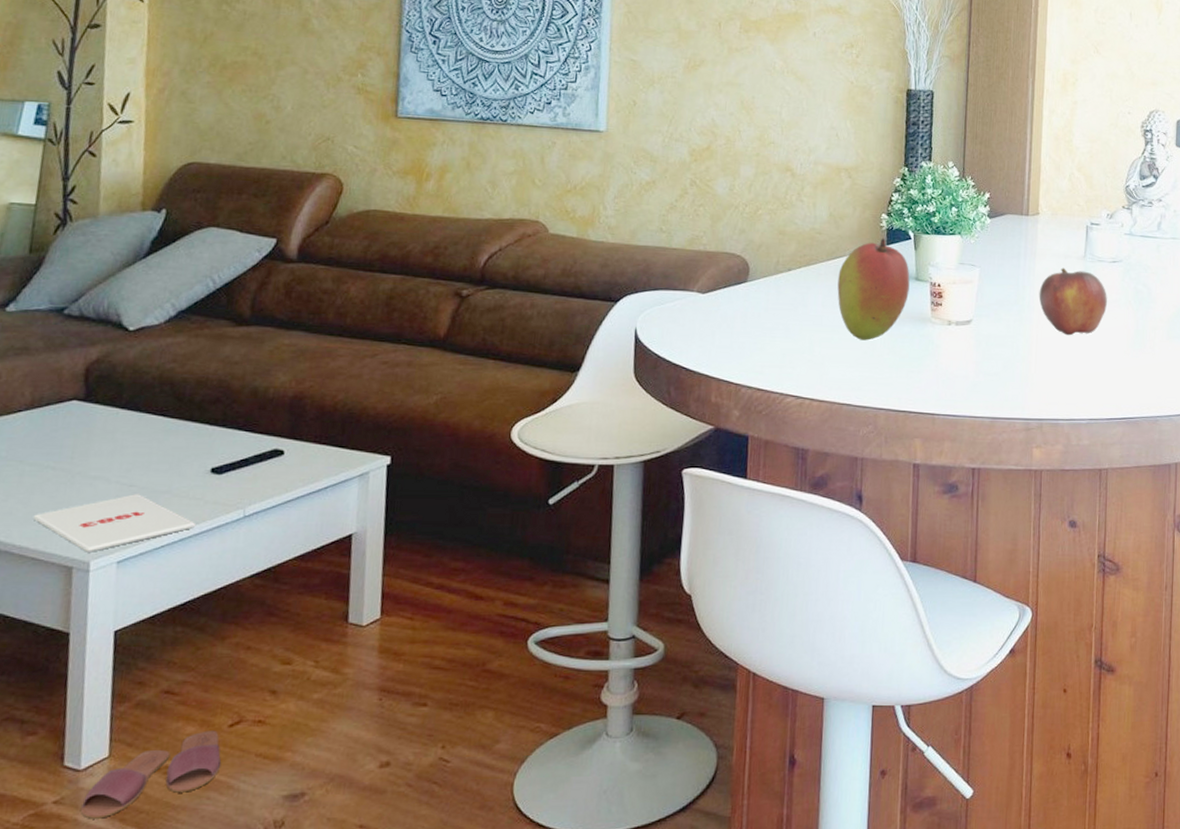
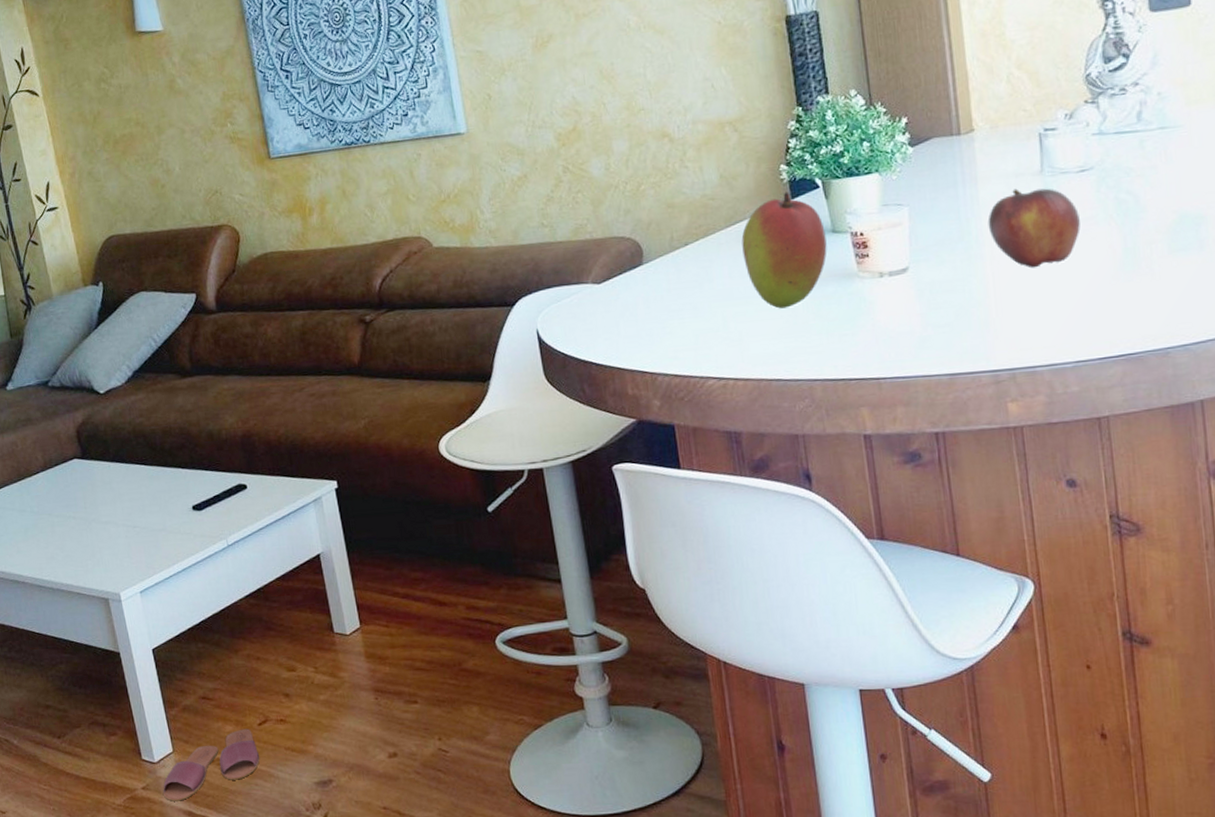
magazine: present [32,494,197,552] -> none [69,533,192,586]

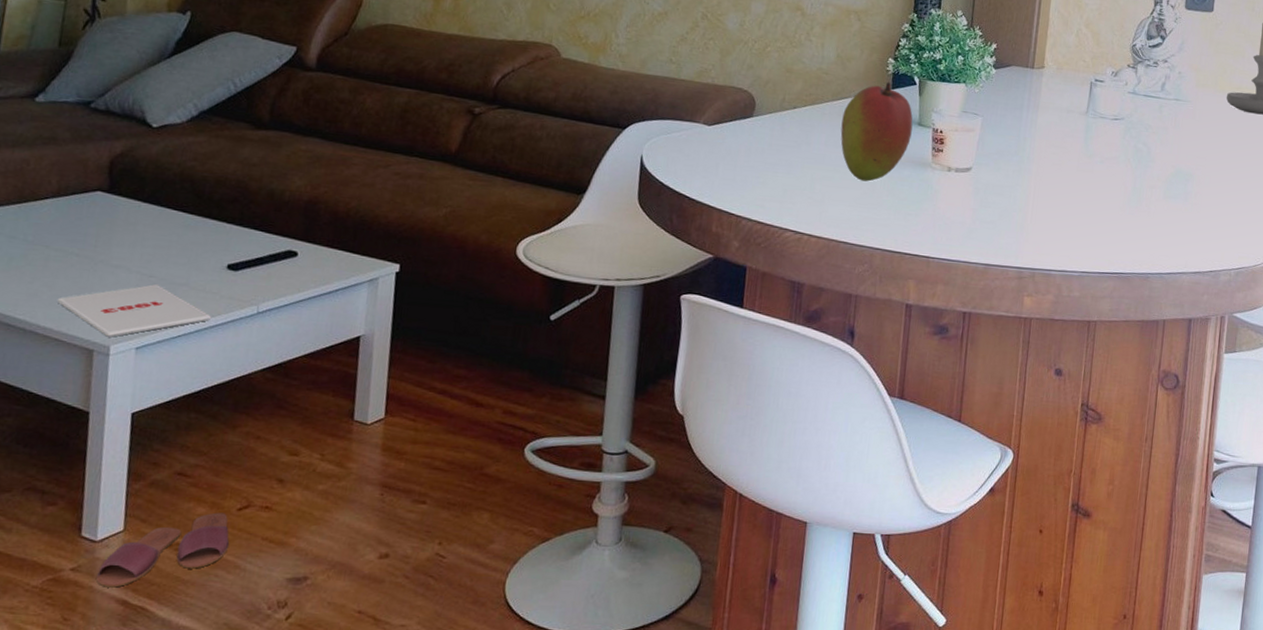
magazine: none [69,533,192,586] -> present [57,284,212,337]
fruit: present [987,188,1081,268] -> none [1039,122,1107,189]

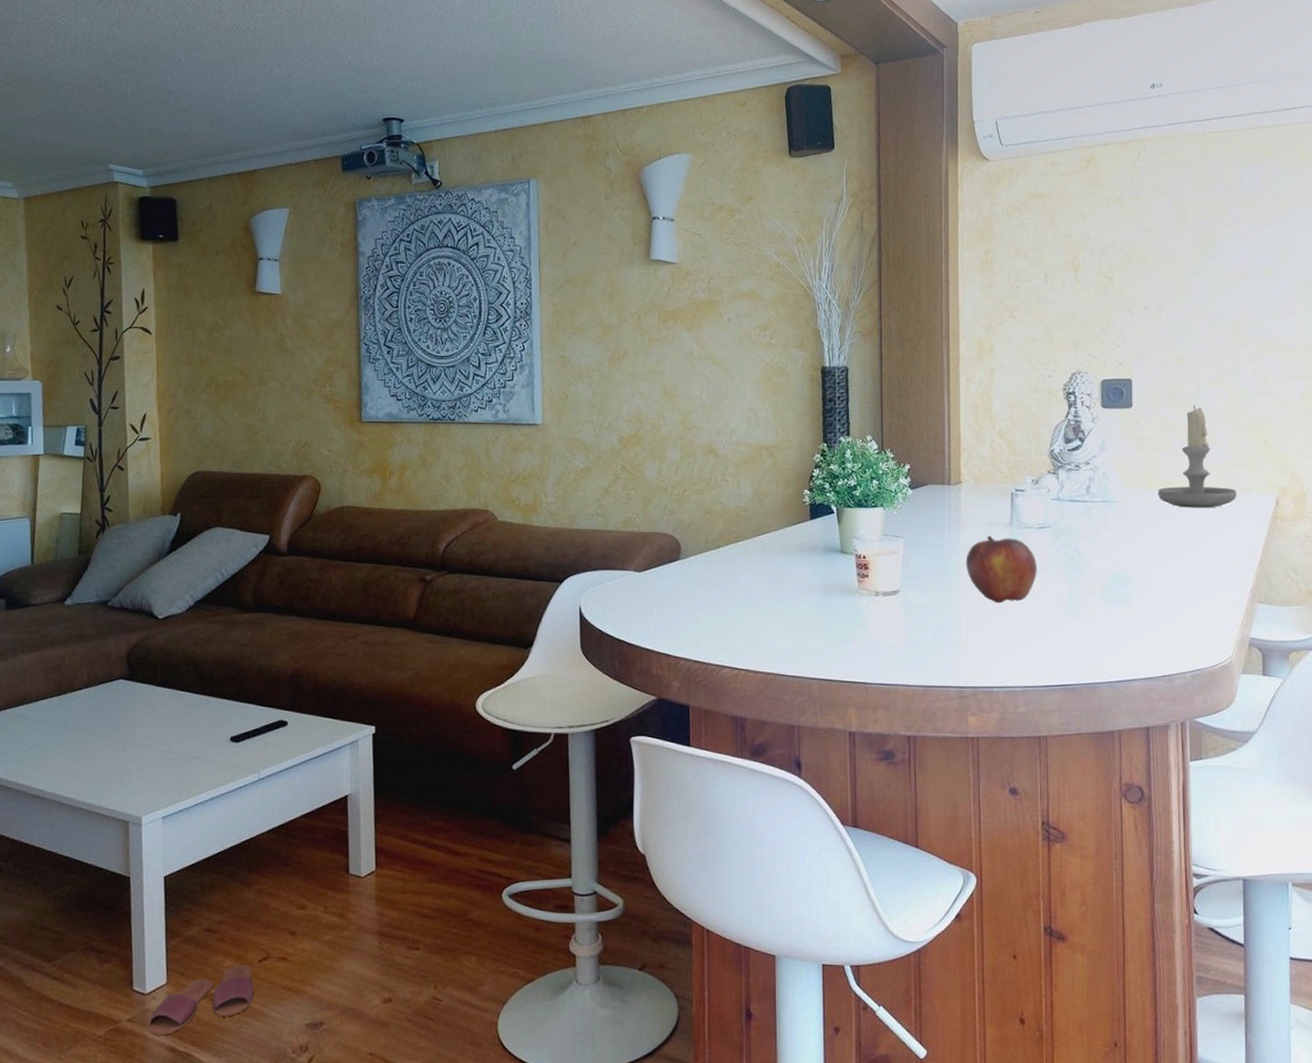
magazine: present [57,284,212,337] -> none [96,759,222,809]
fruit: present [840,82,913,182] -> none [765,513,835,613]
fruit: none [1039,122,1107,189] -> present [966,535,1037,603]

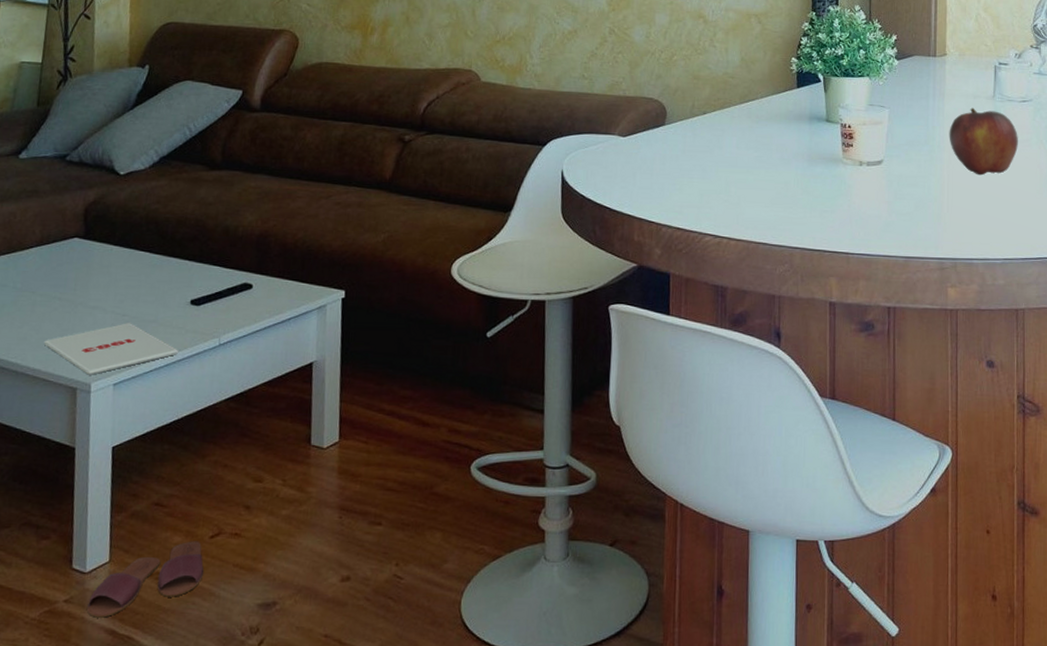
magazine: none [96,759,222,809] -> present [43,323,179,375]

